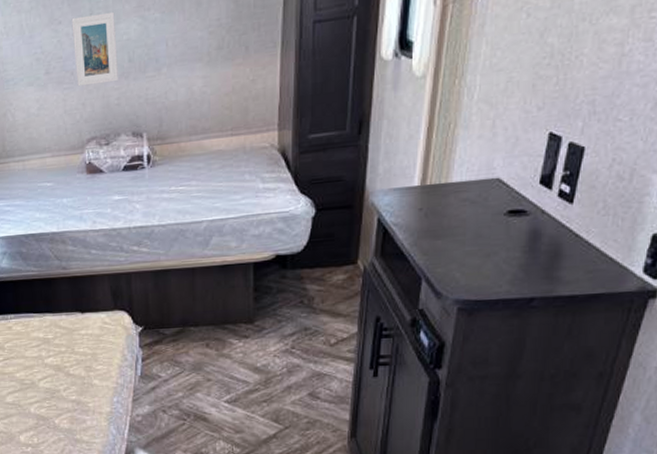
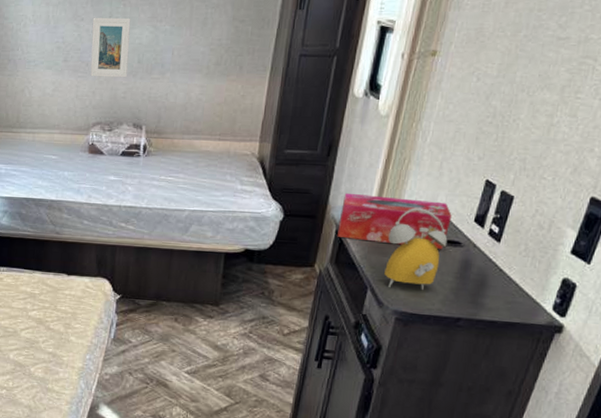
tissue box: none [380,167,512,226] -> present [337,192,452,250]
alarm clock: none [439,177,510,276] -> present [384,207,448,291]

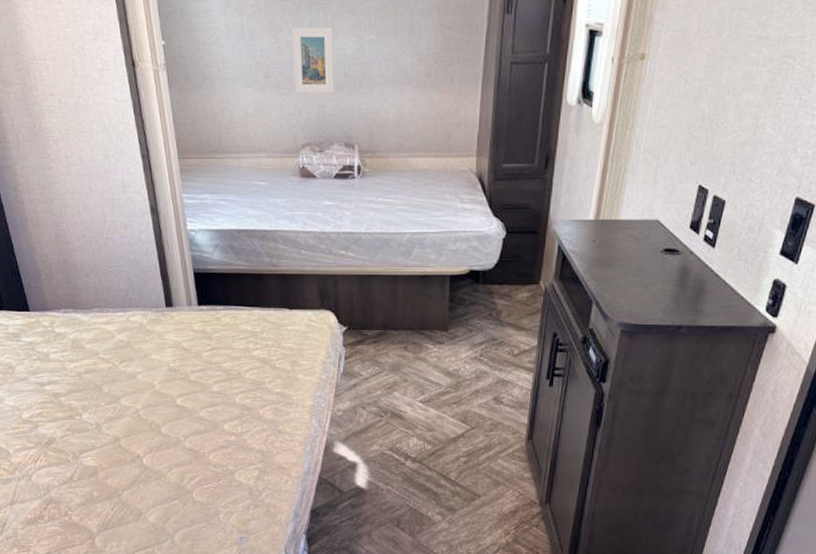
tissue box: present [337,192,452,250] -> none [560,205,669,259]
alarm clock: present [384,207,448,291] -> none [608,217,666,301]

